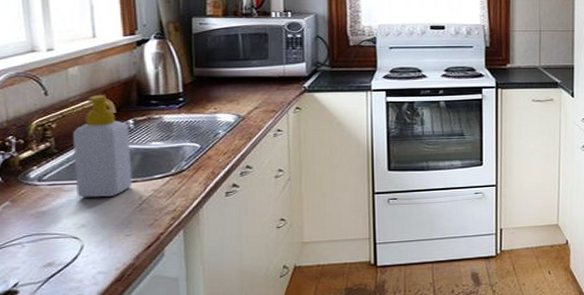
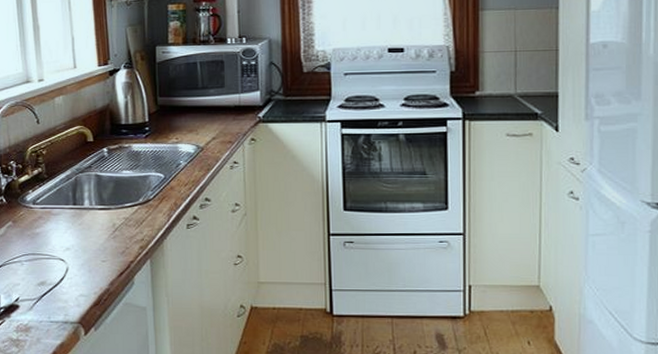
soap bottle: present [72,95,133,198] -> none [58,124,107,222]

